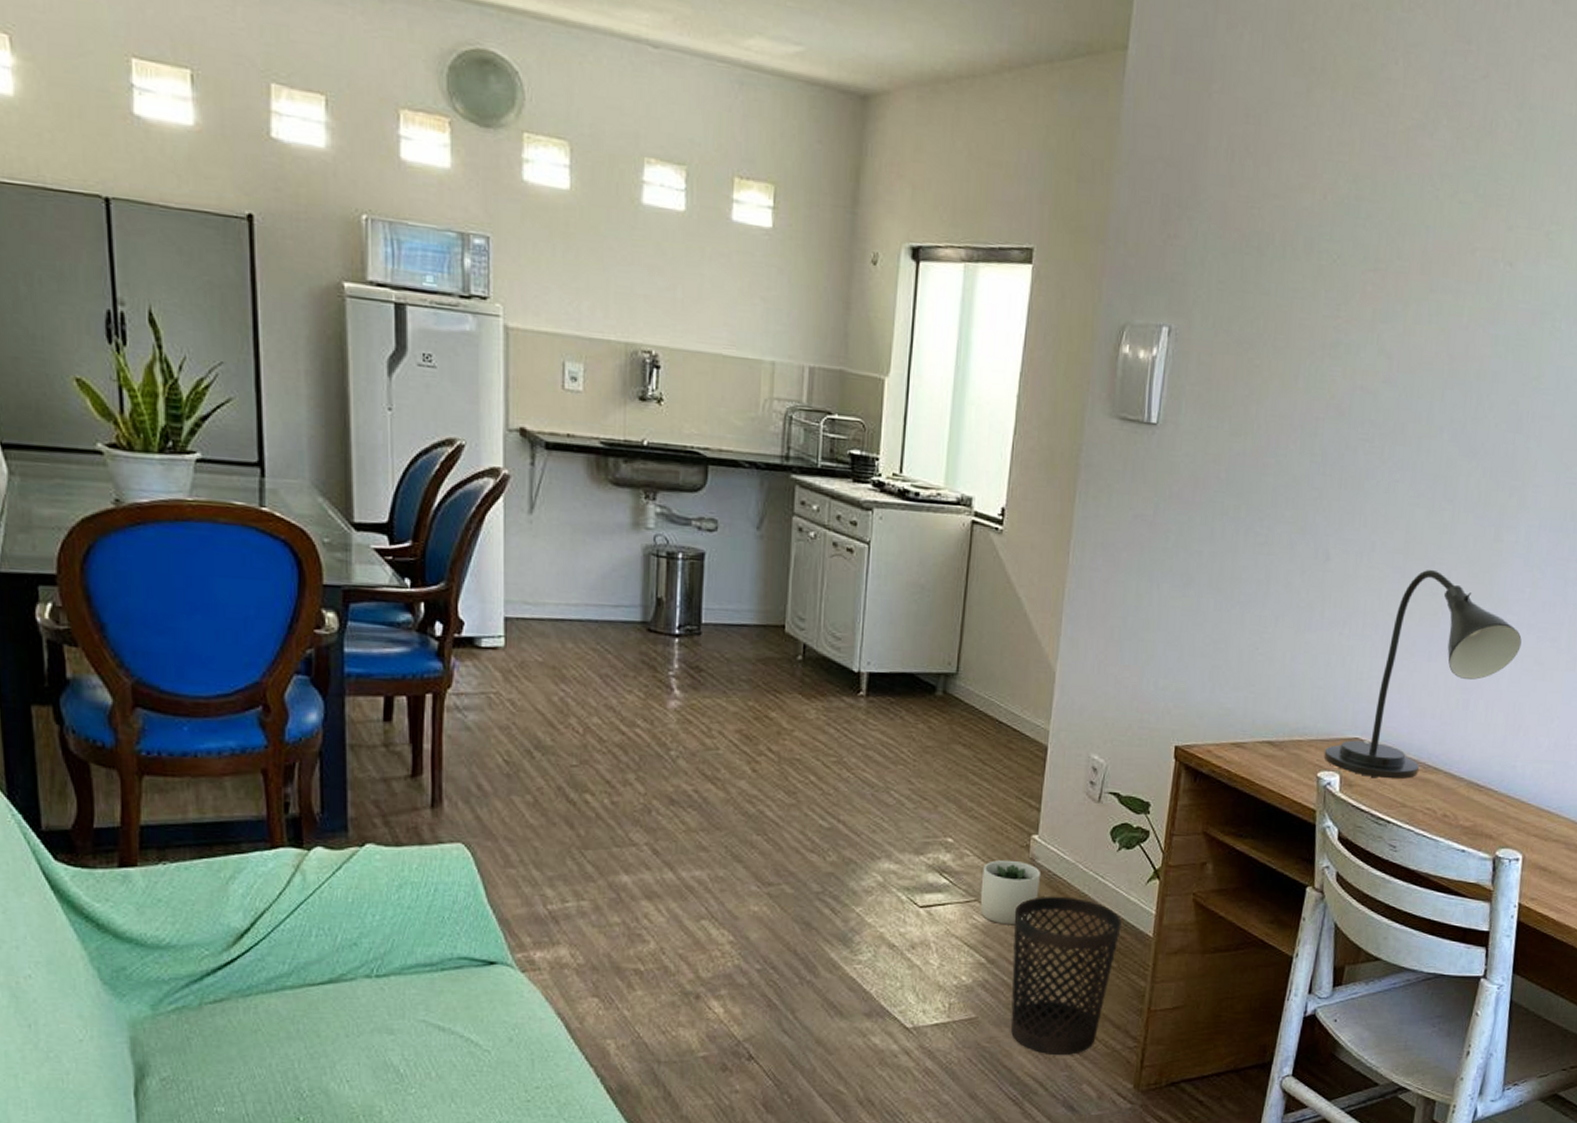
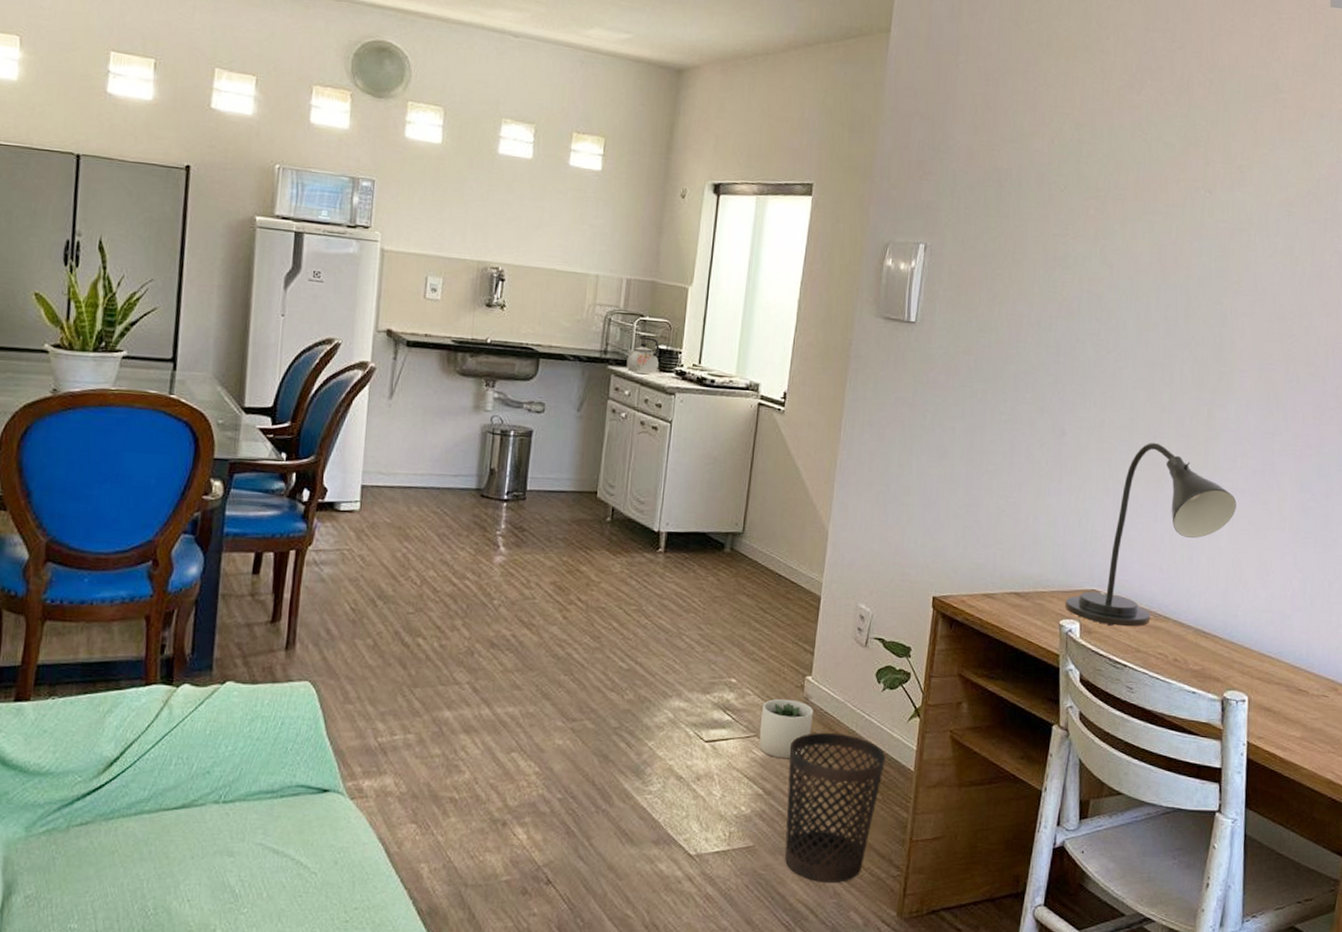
kettle: none [812,439,853,486] -> present [626,336,660,375]

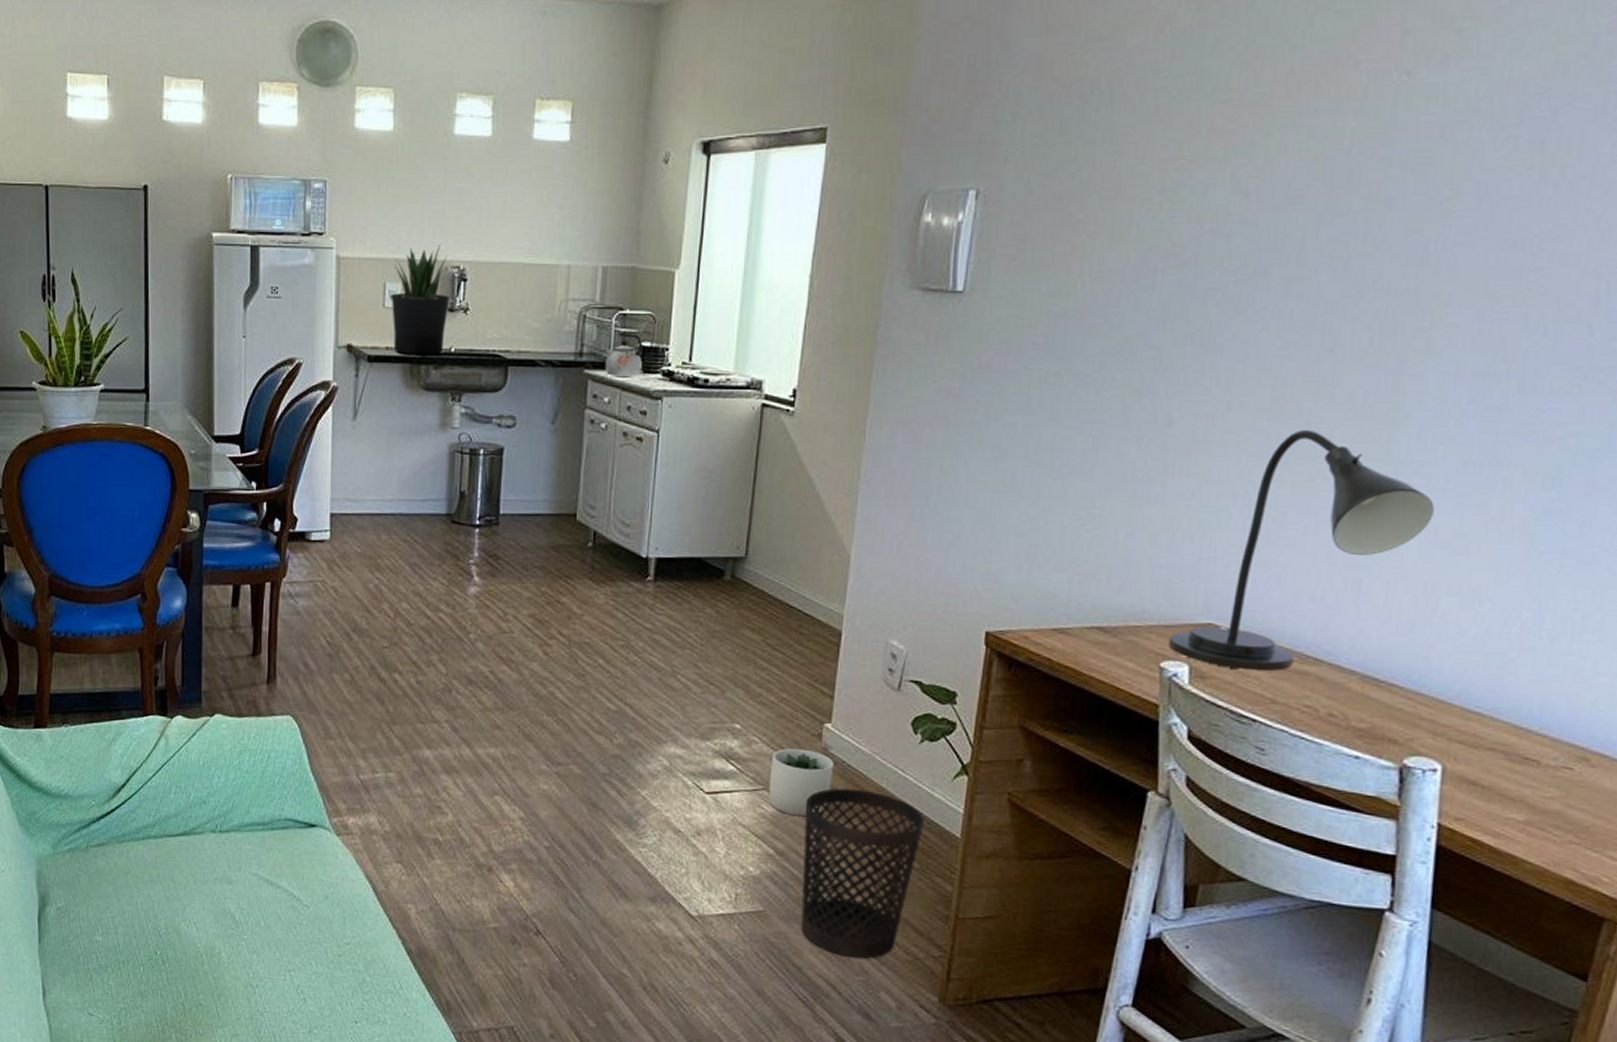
planter: none [432,247,488,345] -> present [391,244,449,356]

